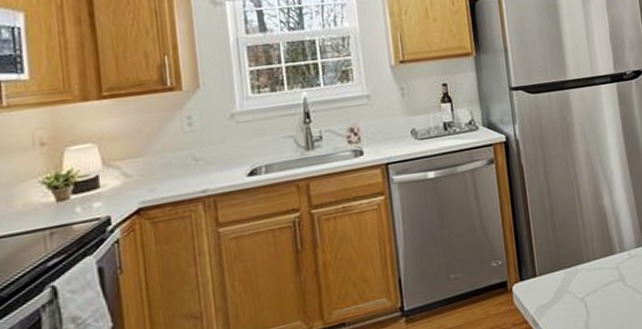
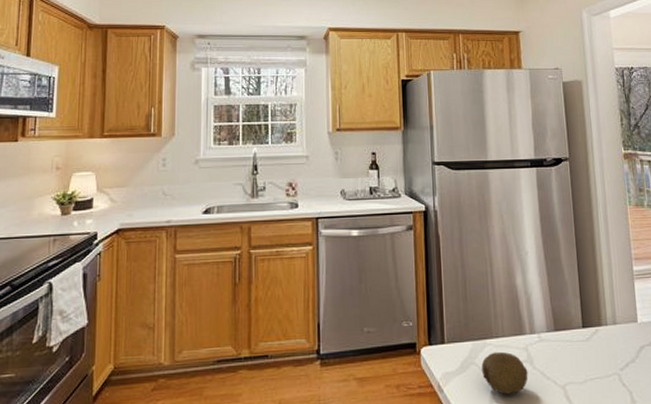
fruit: none [574,274,621,317] -> present [481,351,528,395]

